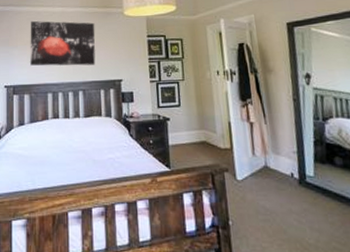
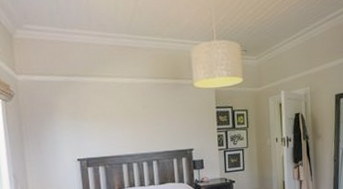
wall art: present [30,20,96,66] -> none [99,92,168,138]

